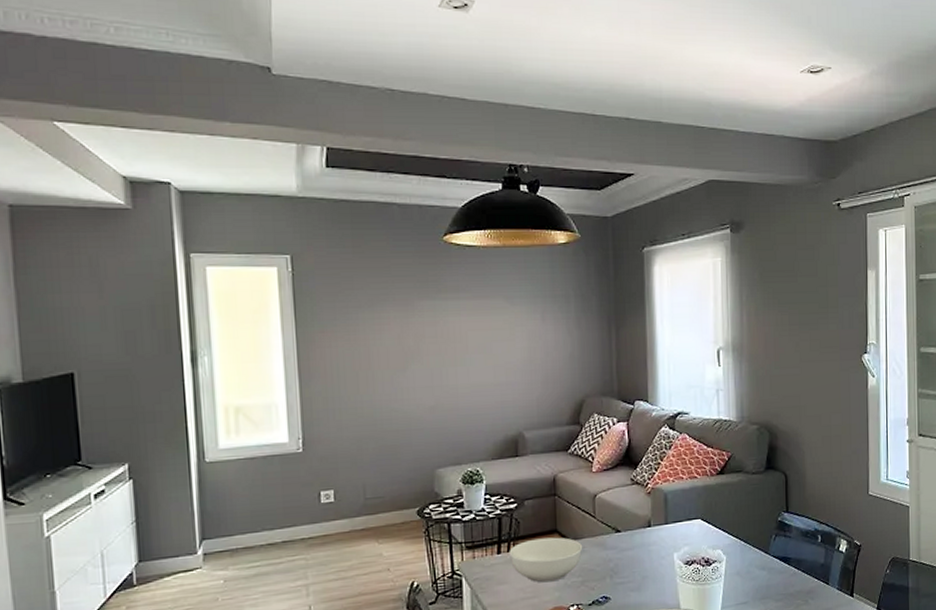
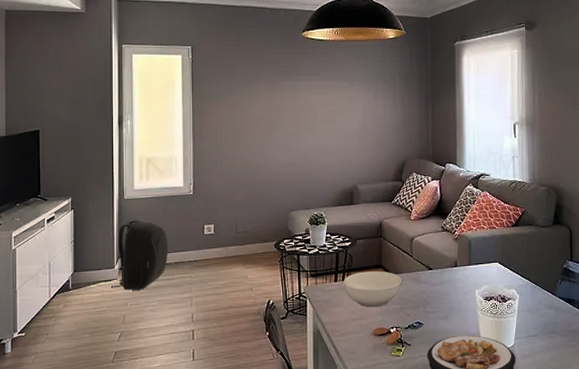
backpack: none [194,488,273,582] -> present [111,219,169,290]

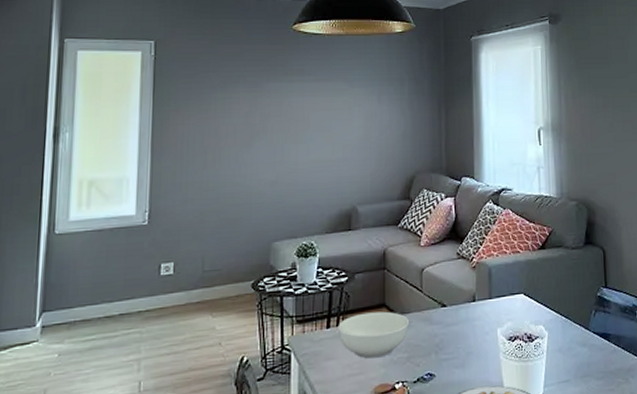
backpack: present [111,219,169,290] -> none [29,260,112,355]

